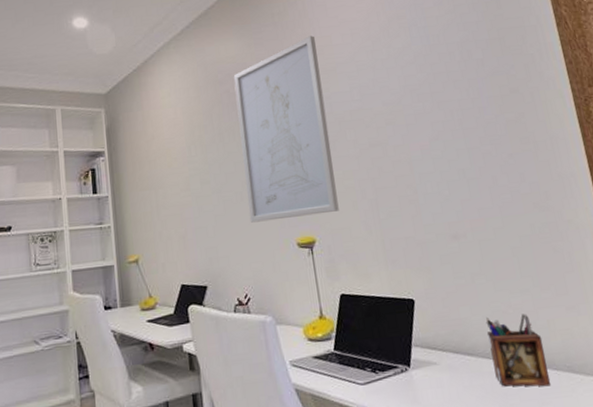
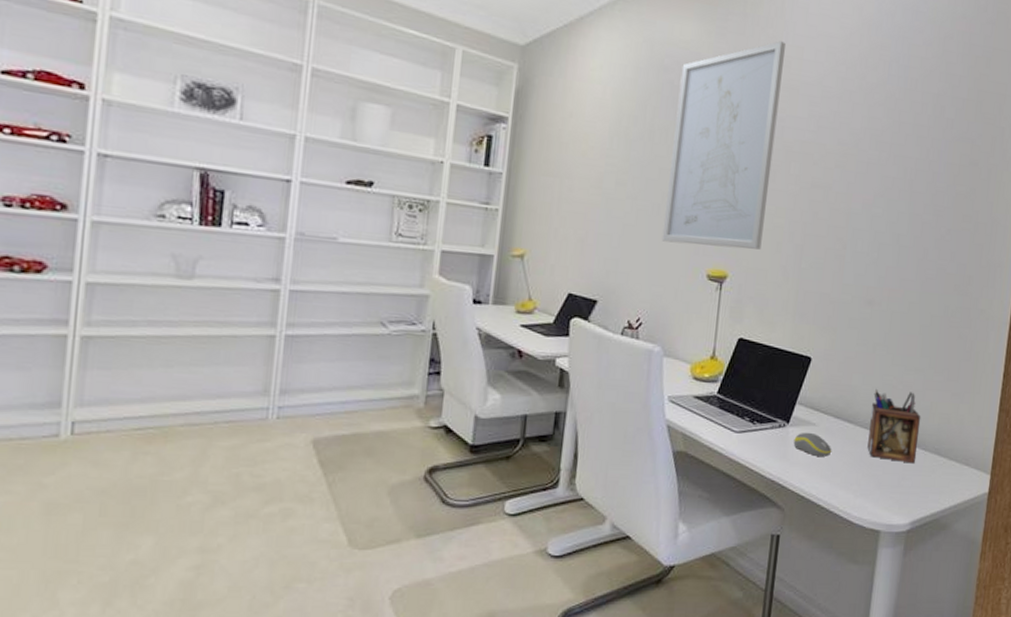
computer mouse: none [419,372,461,395] -> present [793,432,832,457]

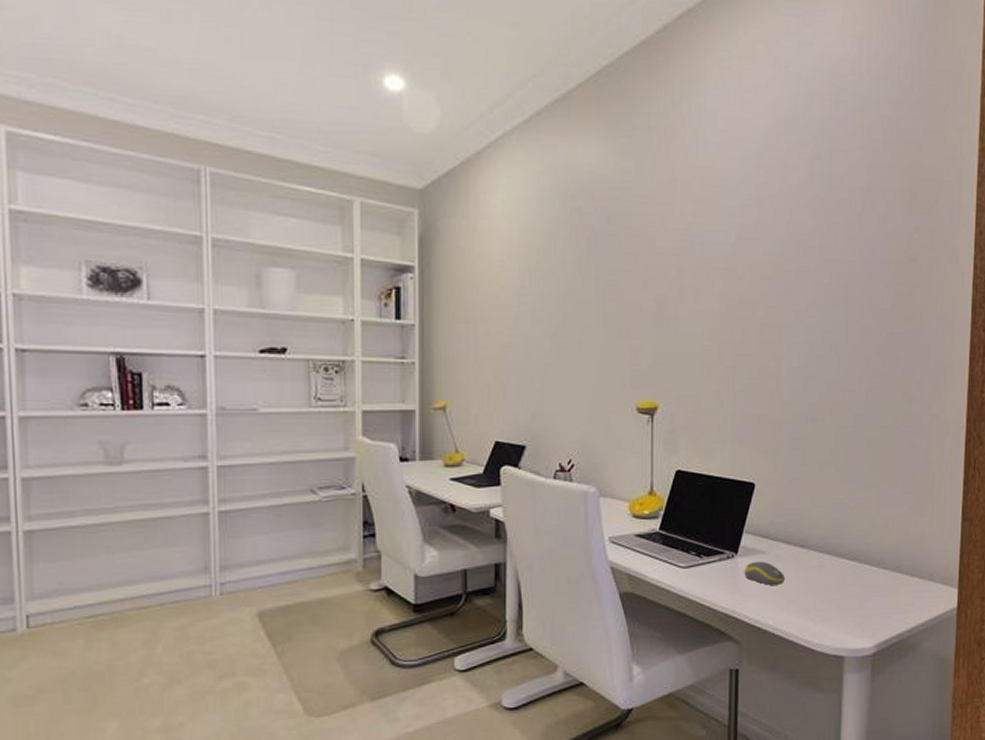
wall art: present [661,41,785,250] -> none [585,151,696,378]
desk organizer: present [867,389,921,464] -> none [823,509,878,584]

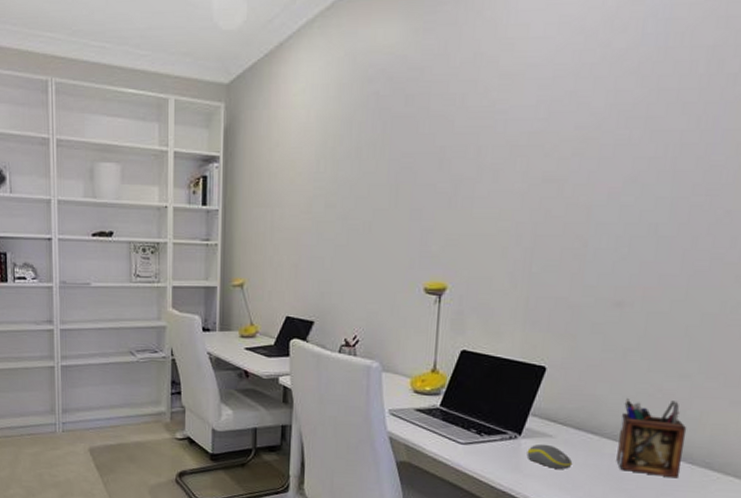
desk organizer: none [823,509,878,584] -> present [616,399,687,479]

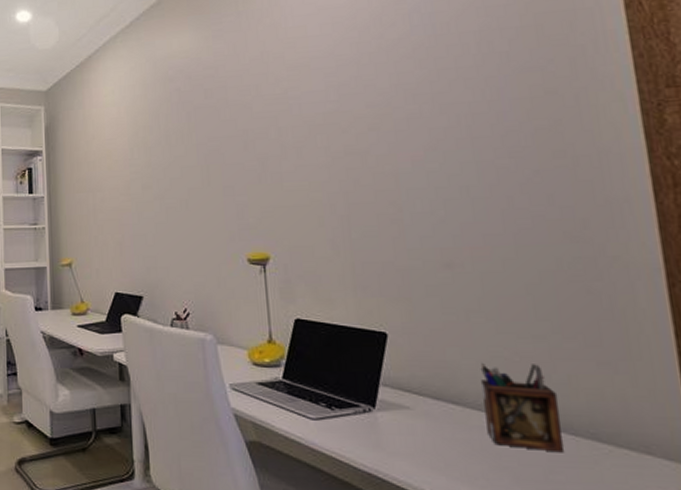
computer mouse: present [526,444,573,469] -> none [385,417,440,445]

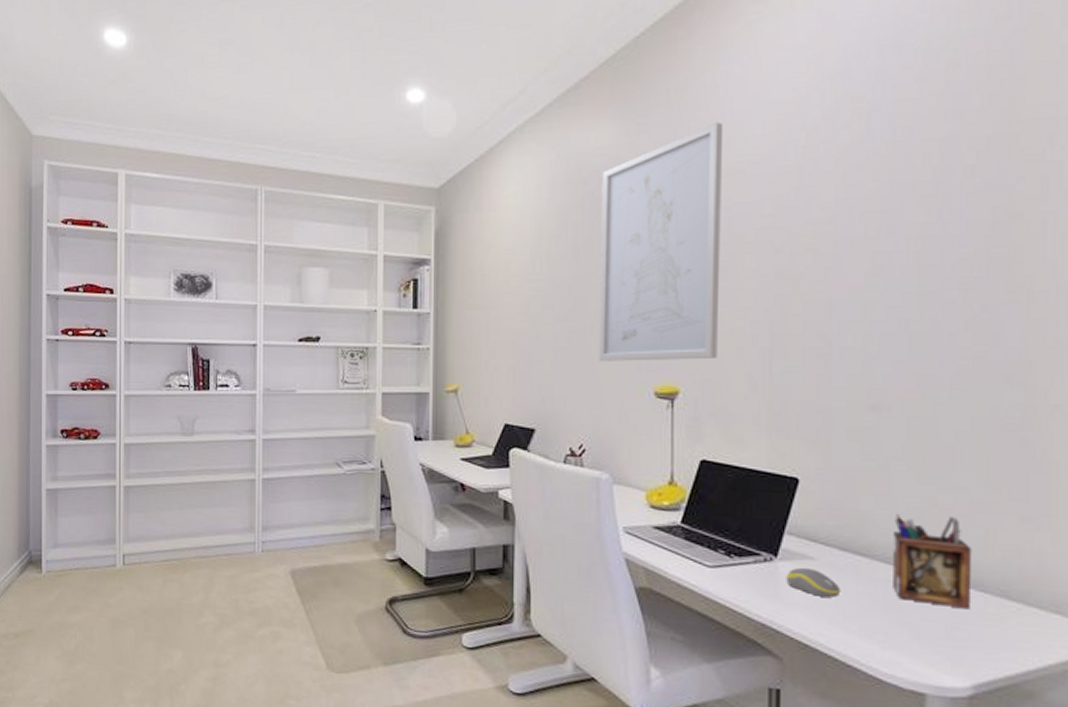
wall art: none [185,26,301,233] -> present [598,122,722,361]
computer mouse: none [385,417,440,445] -> present [786,567,841,597]

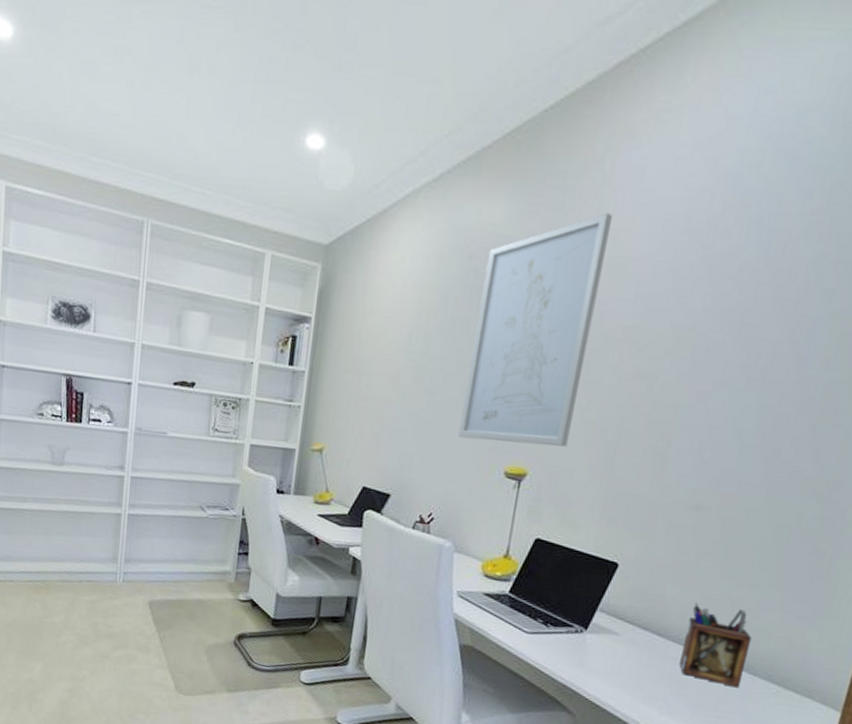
computer mouse: present [786,567,841,597] -> none [590,640,636,668]

